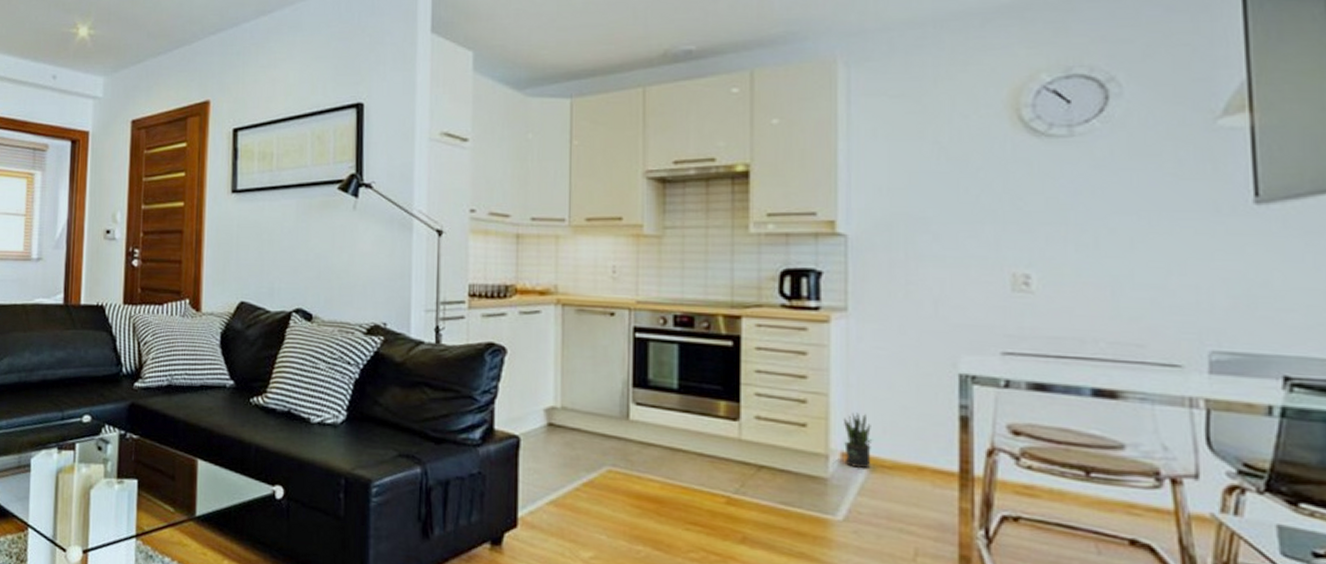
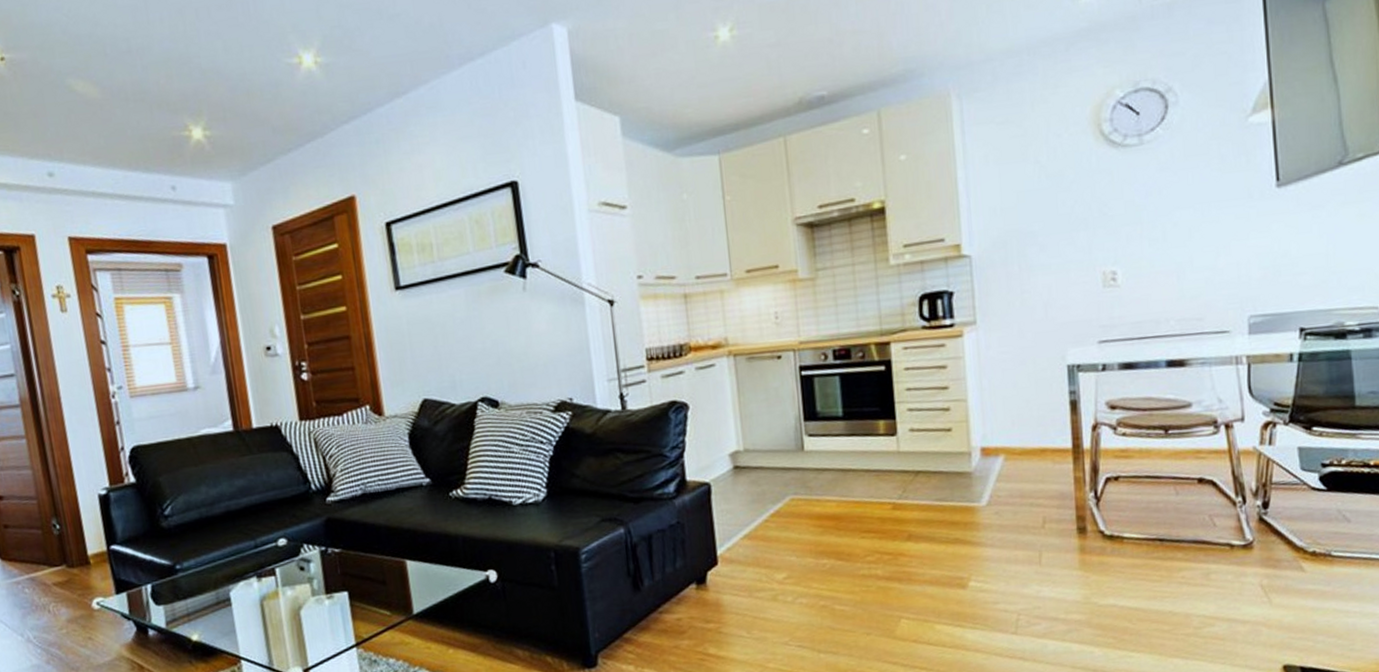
potted plant: present [843,412,873,468] -> none [980,411,1005,459]

